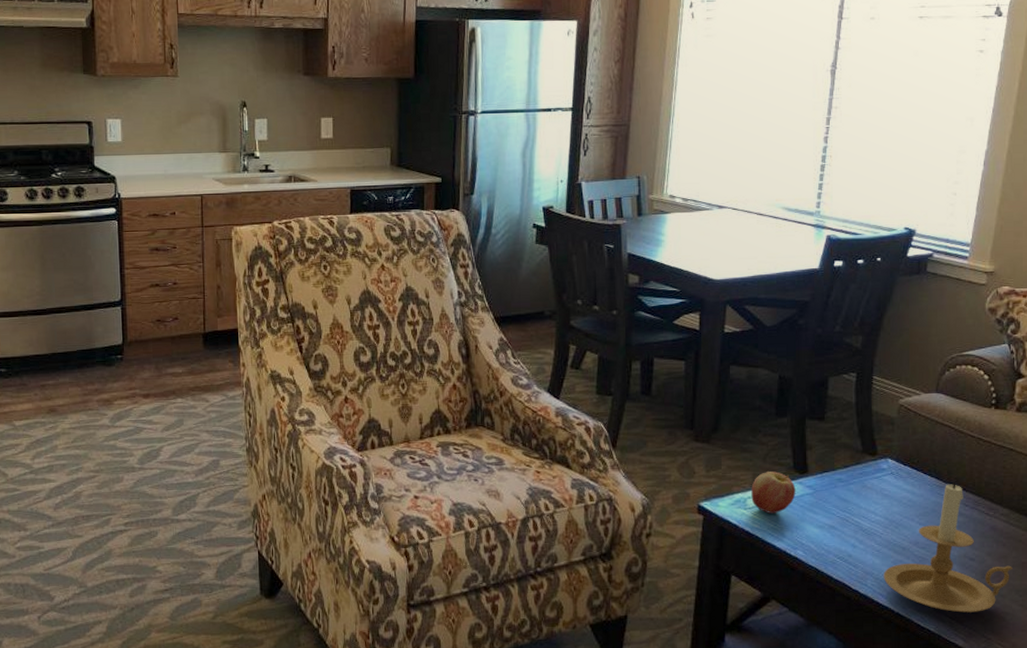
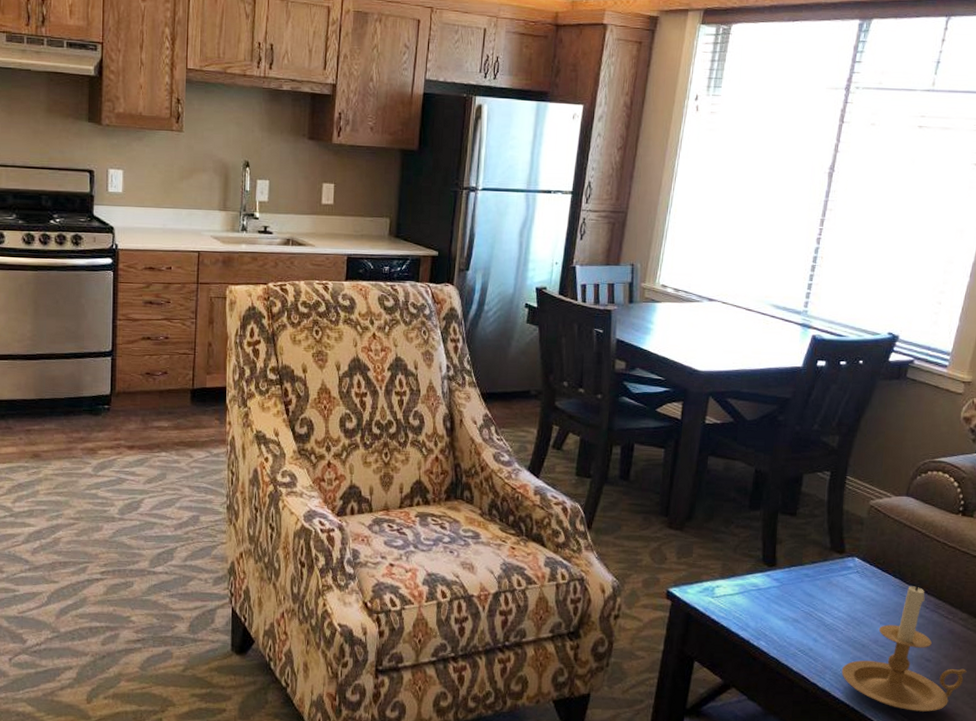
apple: present [751,471,796,515] -> none [719,562,763,604]

